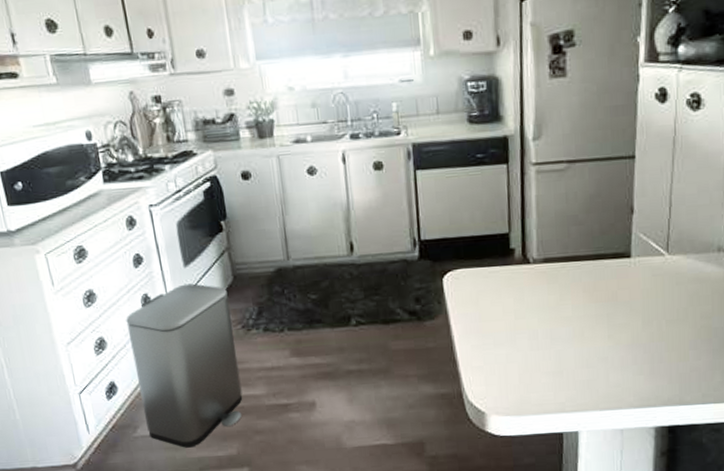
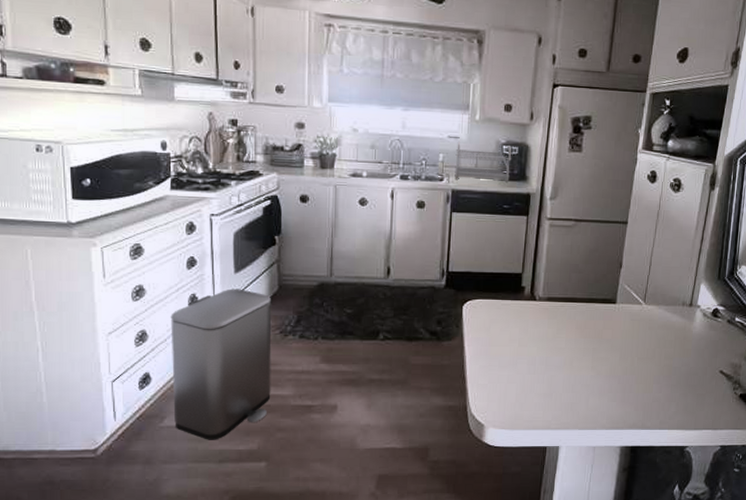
dish rack: none [410,81,480,131] -> present [454,141,512,183]

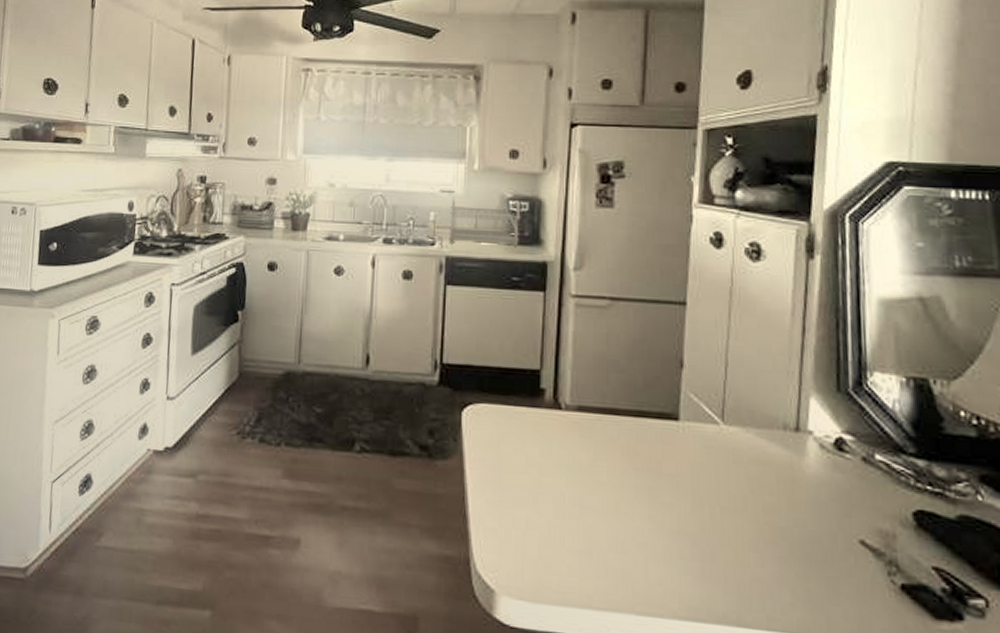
pedal bin: present [171,288,272,440] -> none [112,374,229,572]

